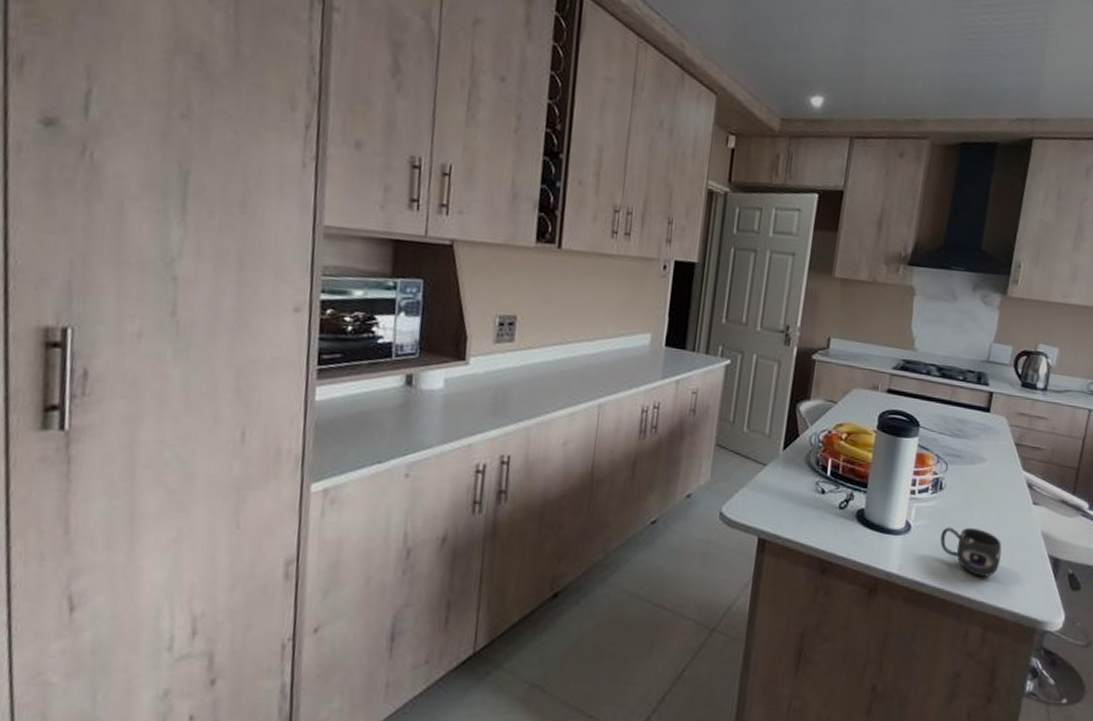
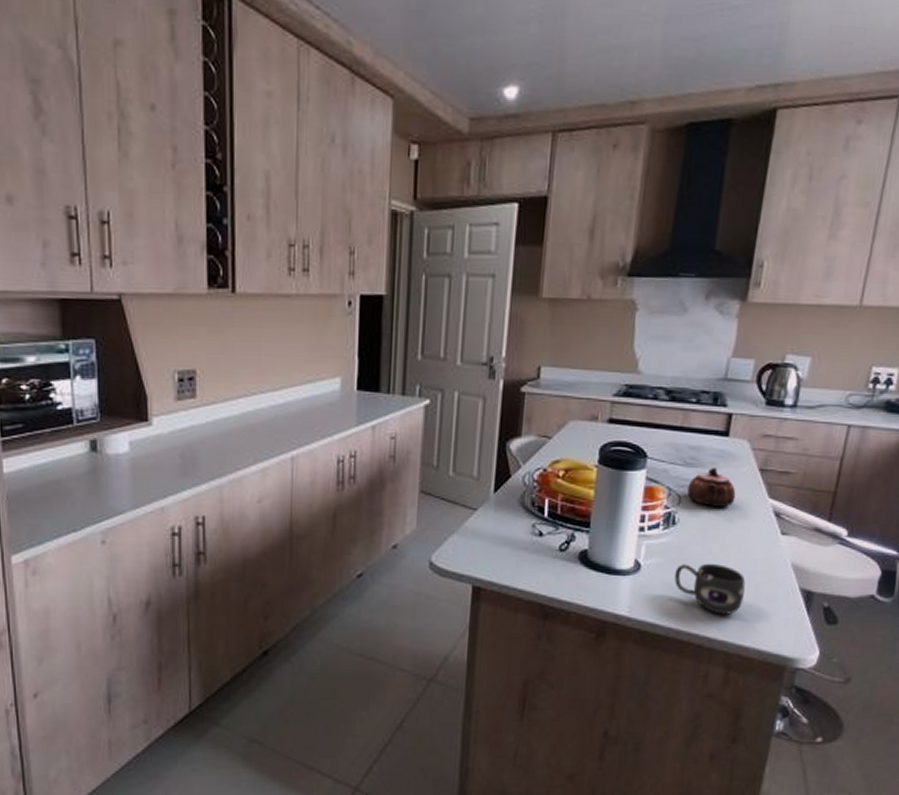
teapot: none [953,439,995,477] -> present [687,466,736,508]

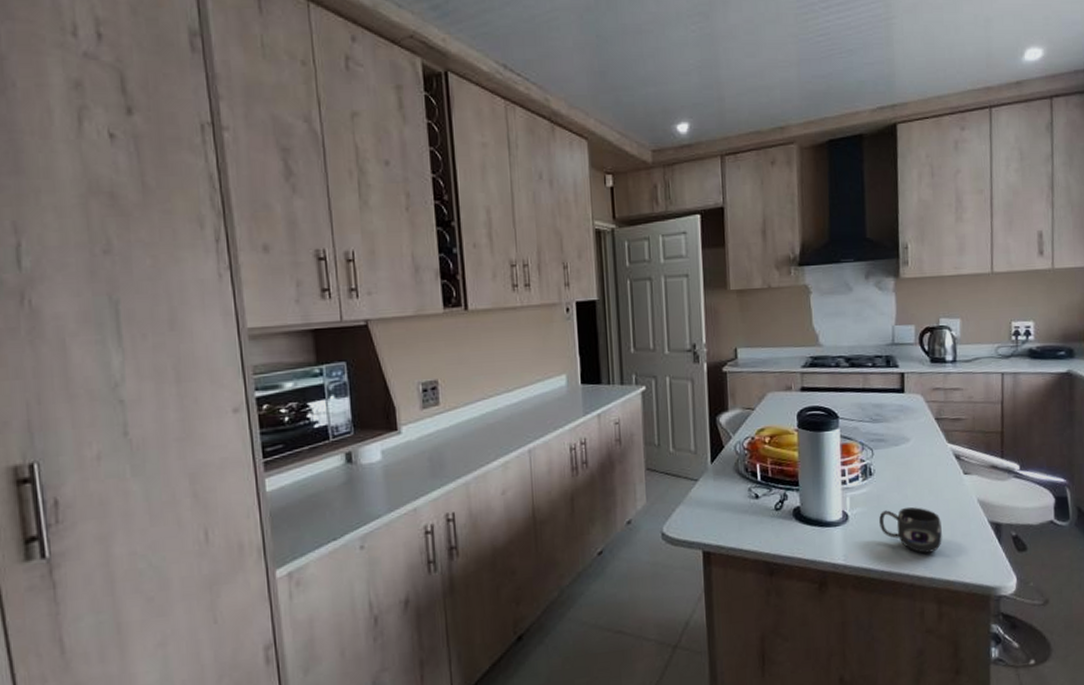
teapot: present [687,466,736,508] -> none [877,420,920,457]

